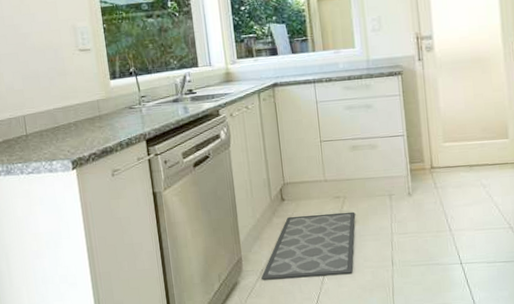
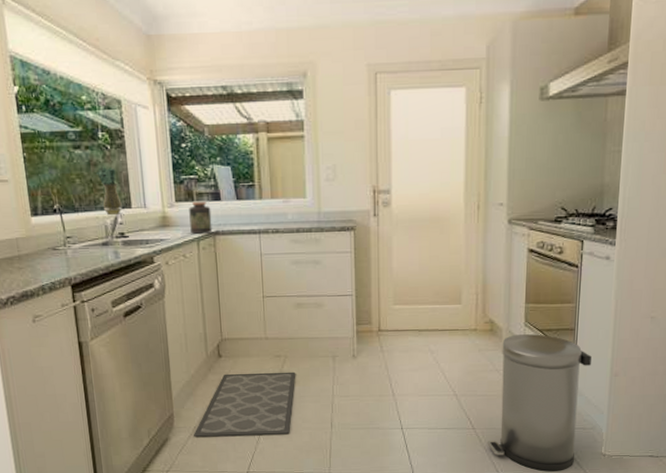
vase: none [166,30,190,75] -> present [95,165,122,216]
jar: none [249,56,272,87] -> present [189,201,213,234]

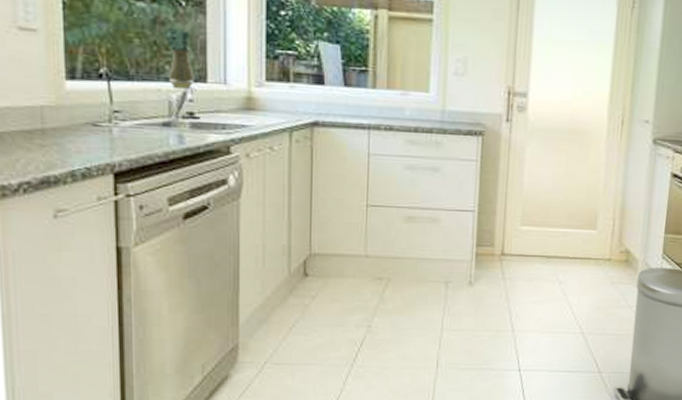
jar: present [189,201,213,234] -> none [282,82,311,124]
bath mat: present [194,371,296,437] -> none [263,297,400,374]

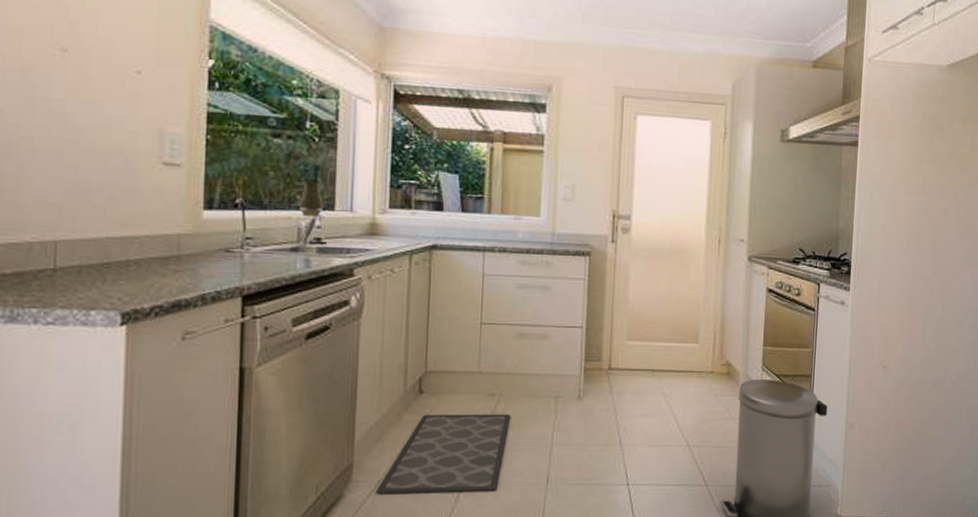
bath mat: none [263,297,400,374] -> present [376,413,511,493]

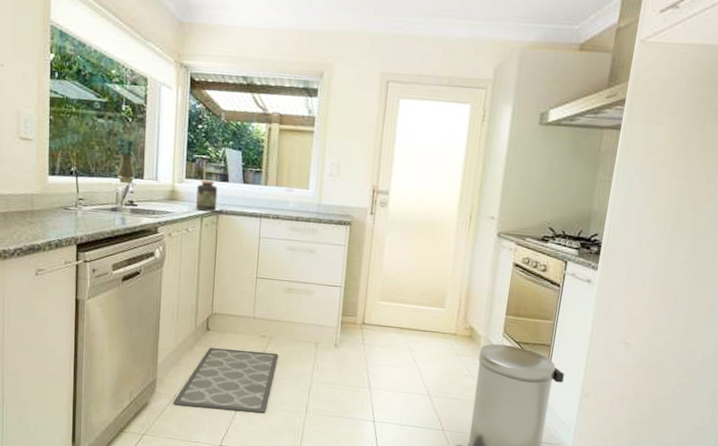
jar: none [403,209,431,247] -> present [196,179,218,212]

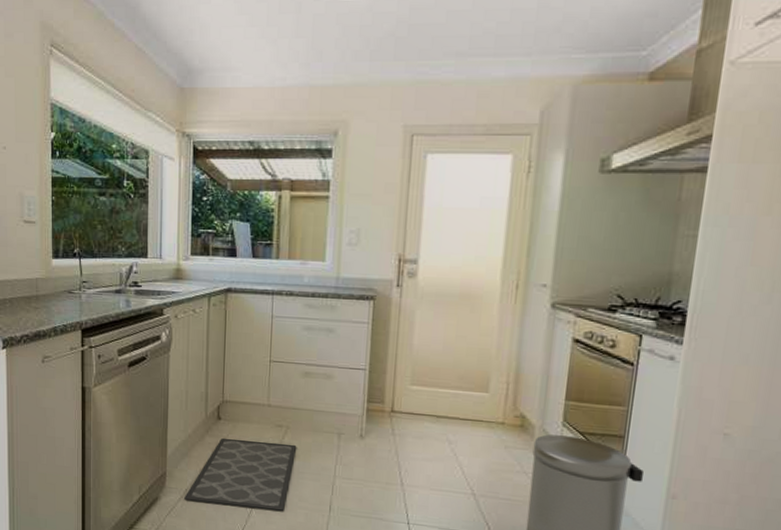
vase: present [114,136,135,185] -> none [116,213,139,264]
jar: present [196,179,218,212] -> none [203,256,226,290]

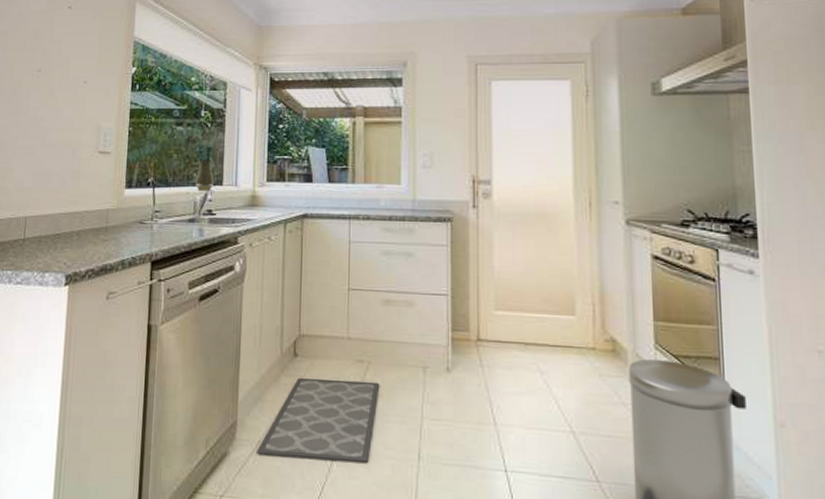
vase: none [116,213,139,264] -> present [193,142,214,192]

